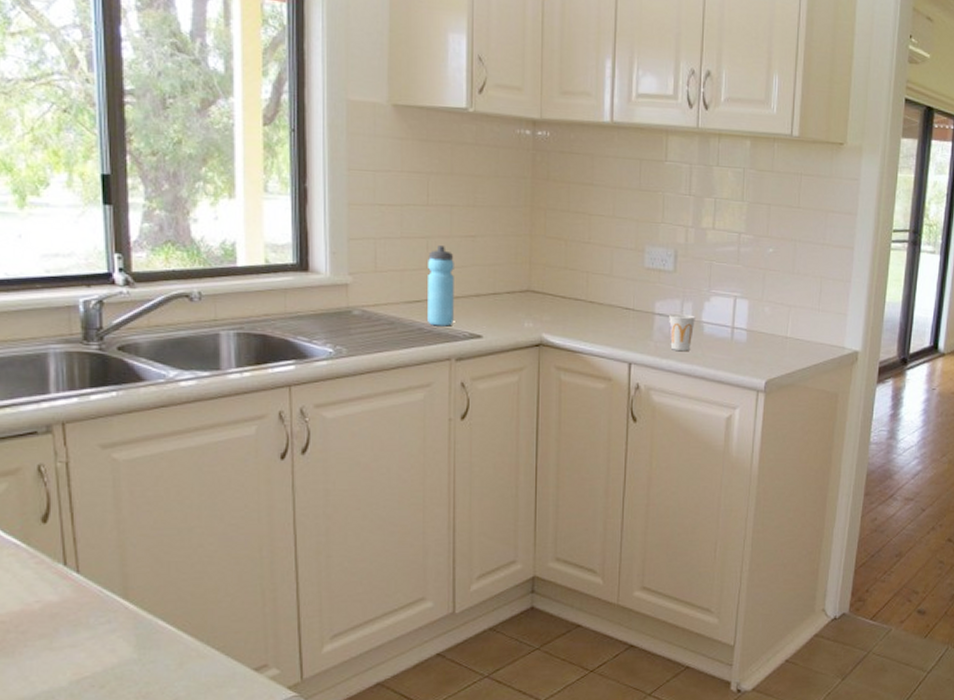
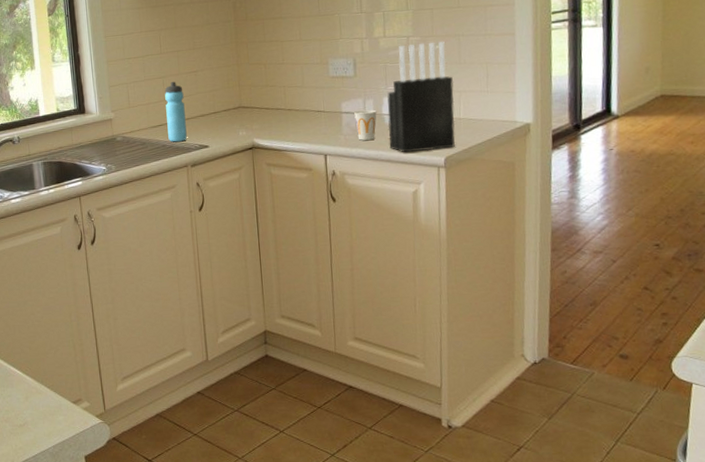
knife block: none [705,241,784,371] -> present [387,41,455,153]

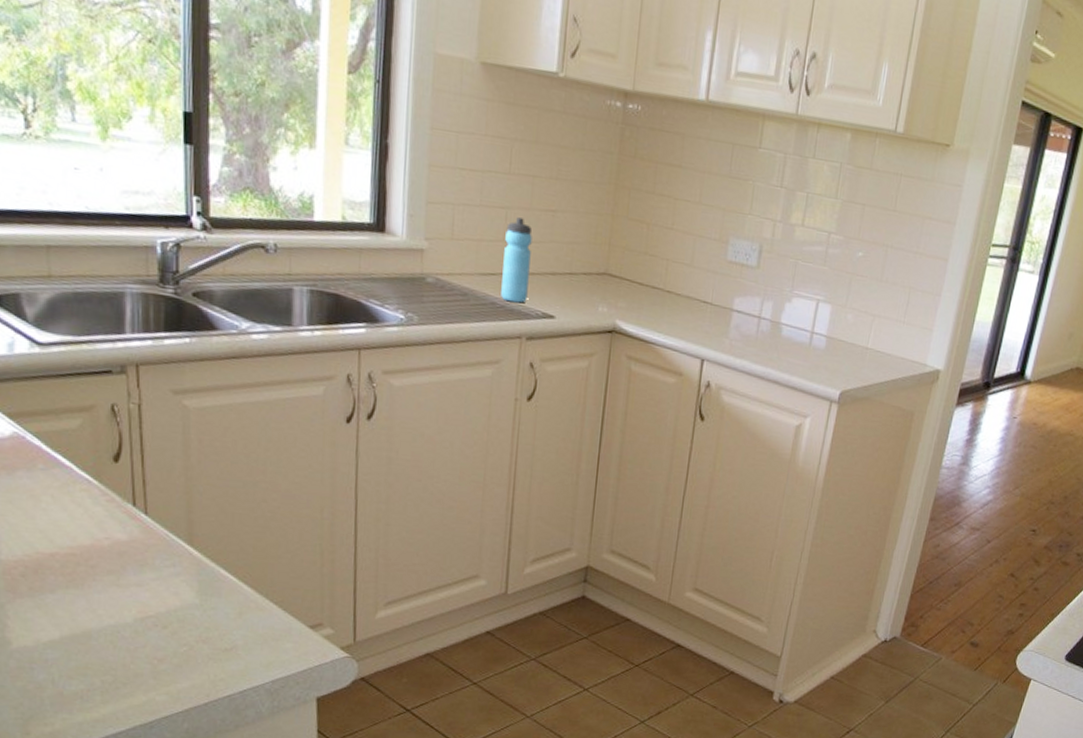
cup: present [353,109,377,141] -> none [745,312,775,352]
knife block: present [387,41,455,153] -> none [780,240,870,382]

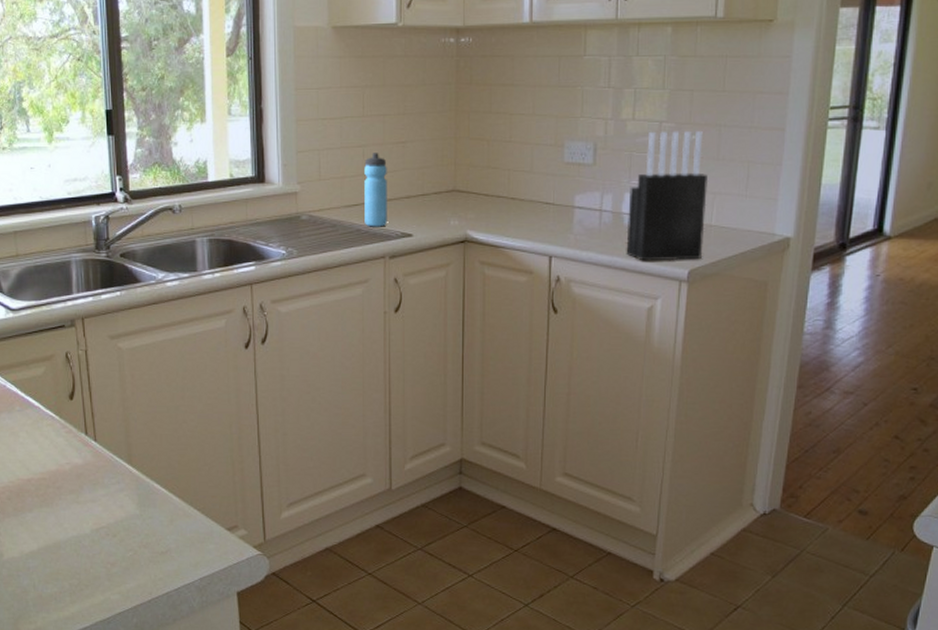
knife block: none [780,240,870,382] -> present [626,130,708,261]

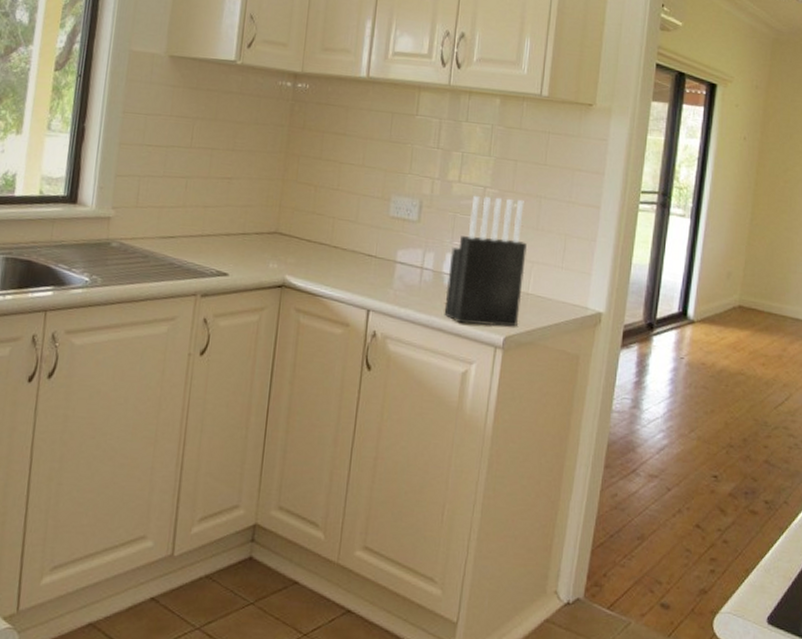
water bottle: present [364,153,387,227] -> none [179,185,209,263]

